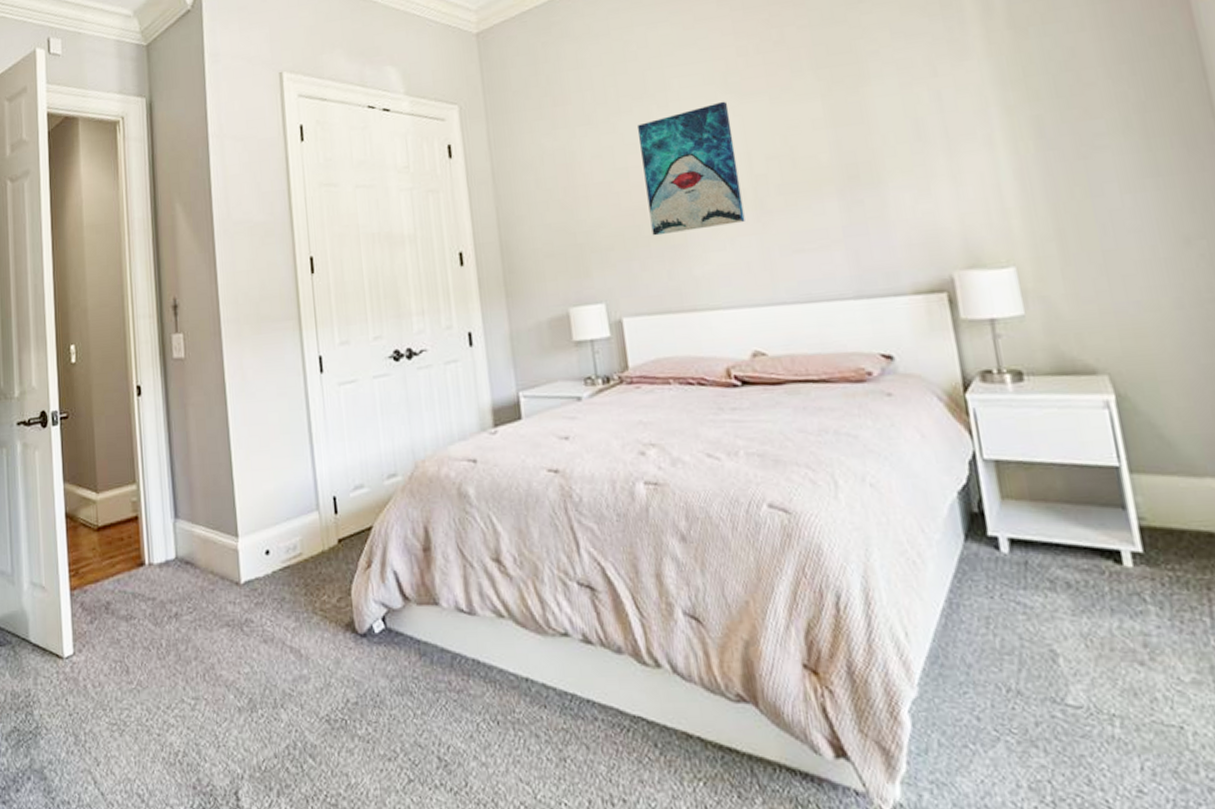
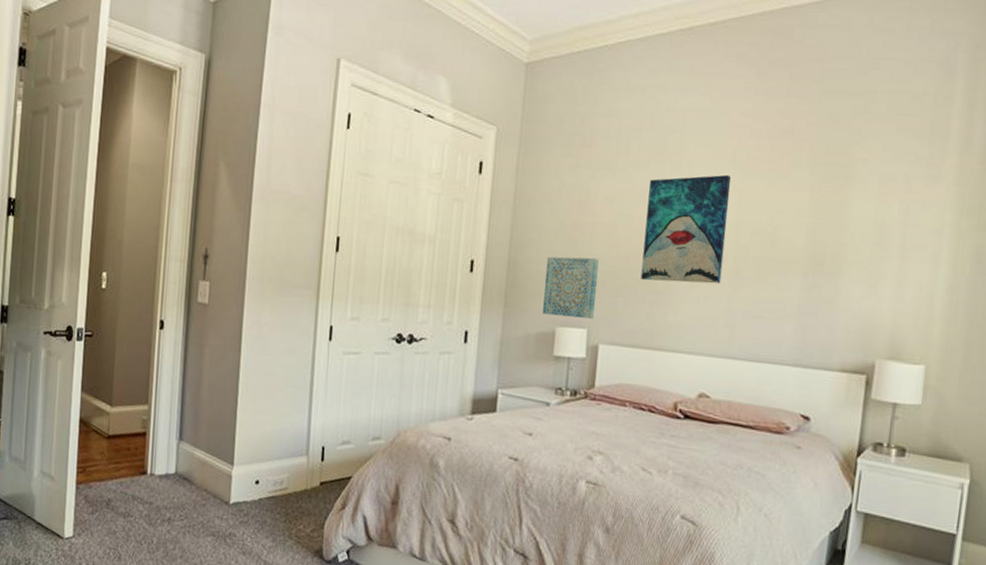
wall art: none [542,222,610,297] -> present [542,256,599,319]

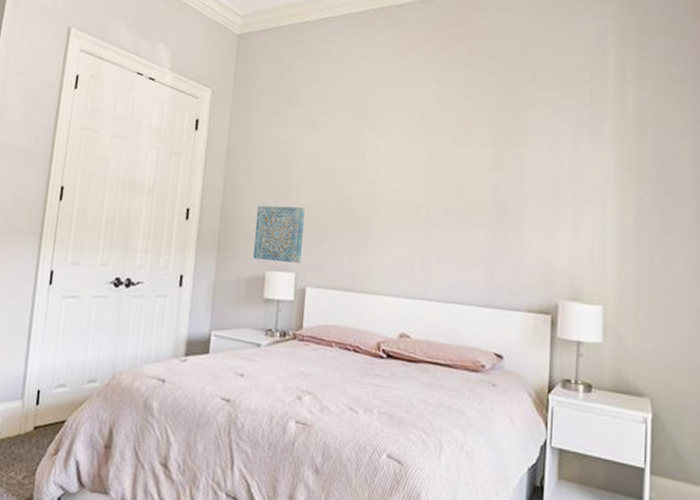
wall art: present [641,174,732,284] -> none [343,133,422,231]

